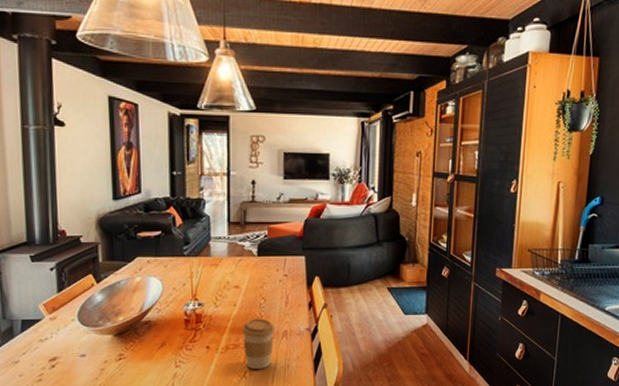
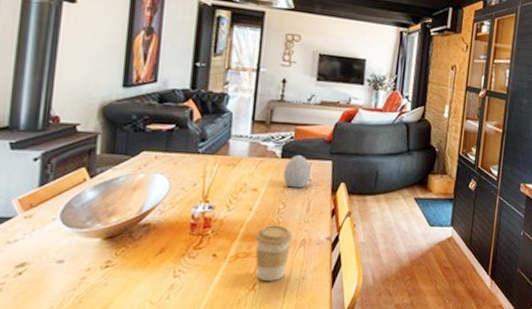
decorative egg: none [261,253,287,284] -> present [283,155,311,188]

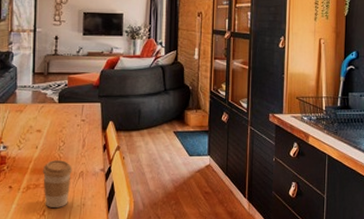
decorative egg: present [283,155,311,188] -> none [61,100,84,128]

